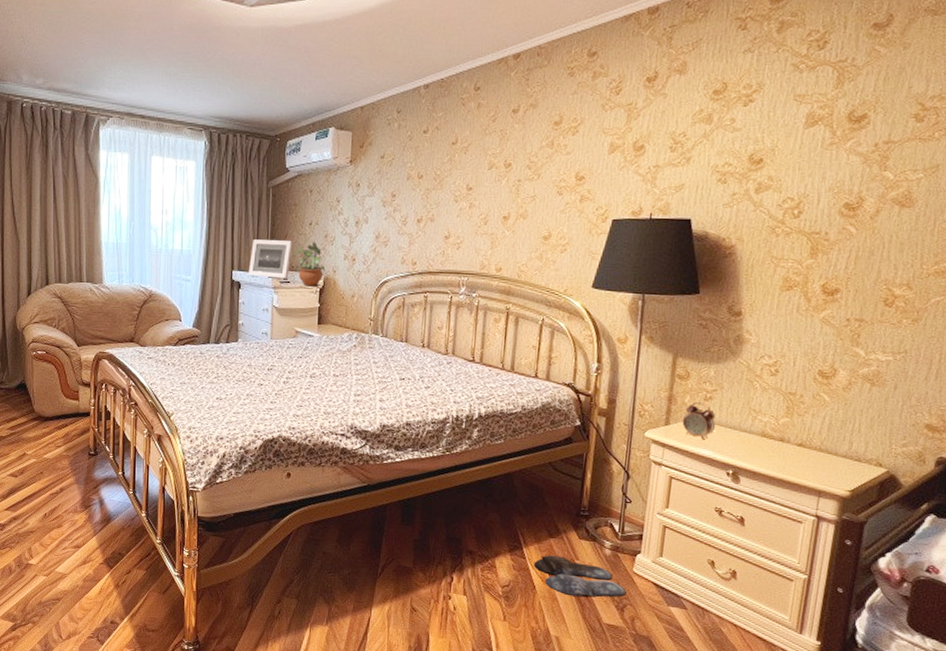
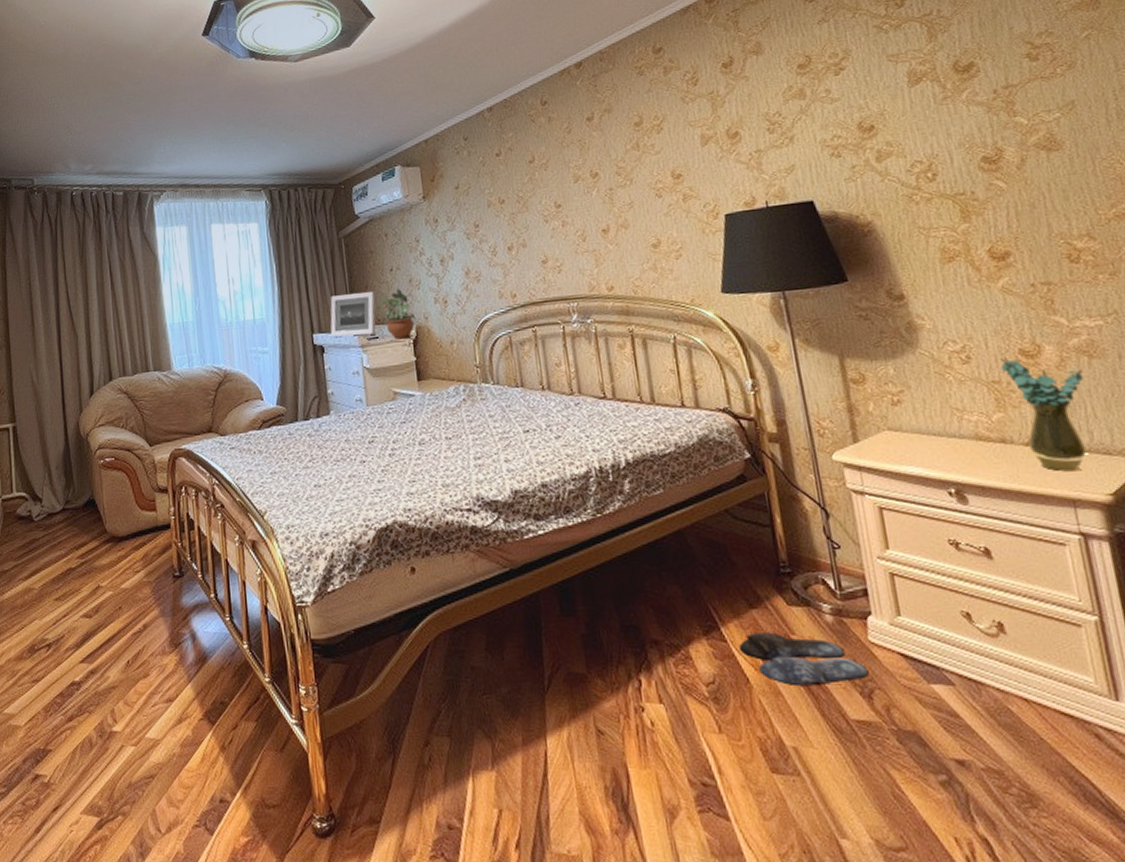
alarm clock: present [682,402,716,440] -> none [872,409,917,455]
vase: none [799,375,863,470] -> present [1001,358,1087,472]

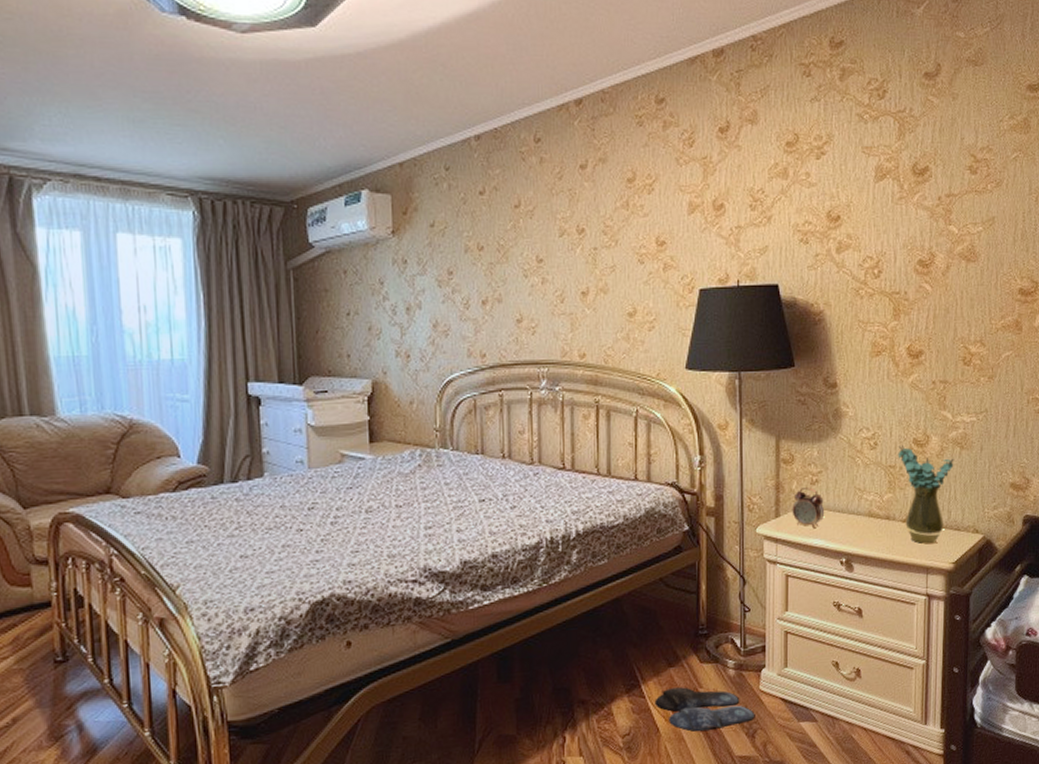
picture frame: present [330,290,376,338] -> none [269,336,327,389]
potted plant: present [376,289,416,339] -> none [328,337,373,395]
alarm clock: none [872,409,917,455] -> present [792,487,825,529]

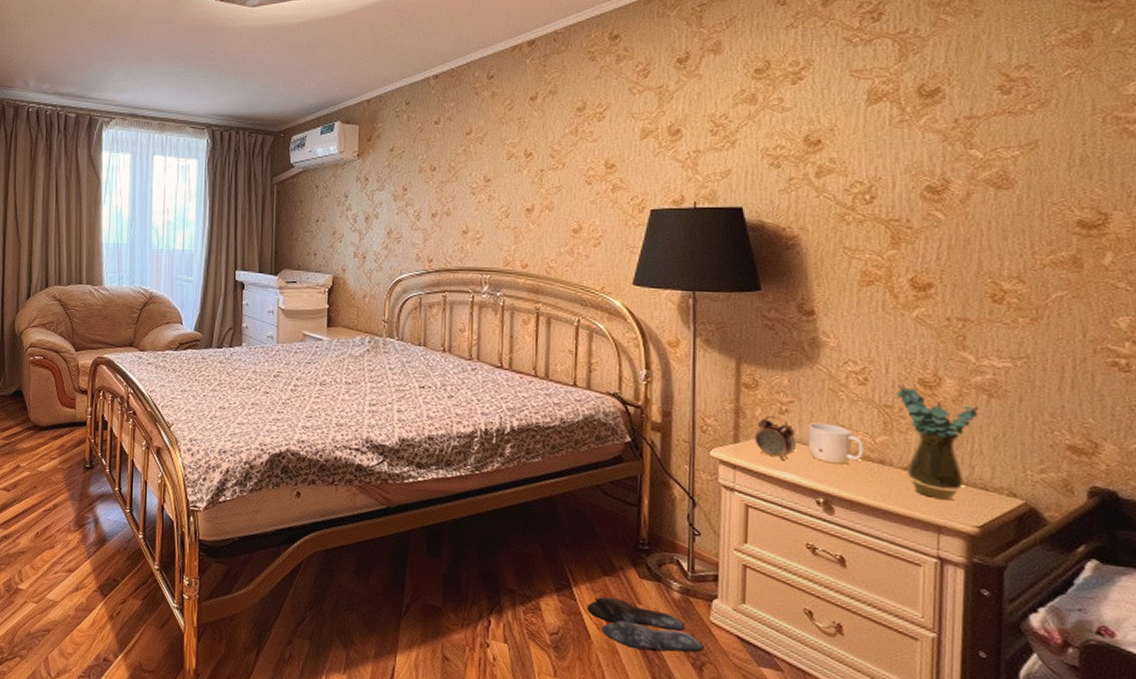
mug: none [833,488,875,525] -> present [807,422,865,465]

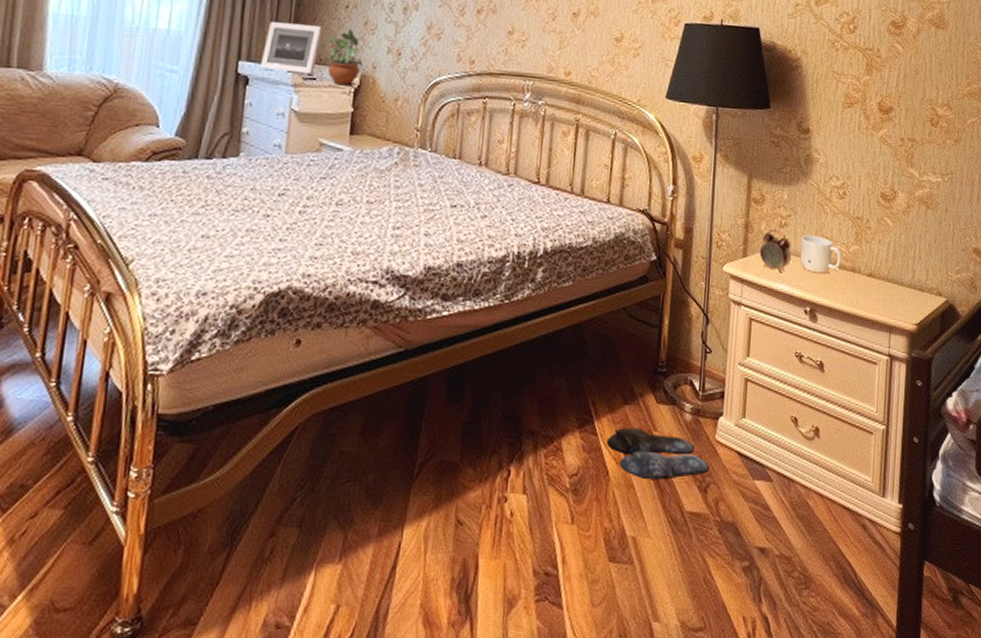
picture frame: none [252,237,299,279] -> present [259,22,323,75]
potted plant: none [298,240,334,287] -> present [321,29,364,86]
vase: present [896,385,979,501] -> none [865,198,920,302]

